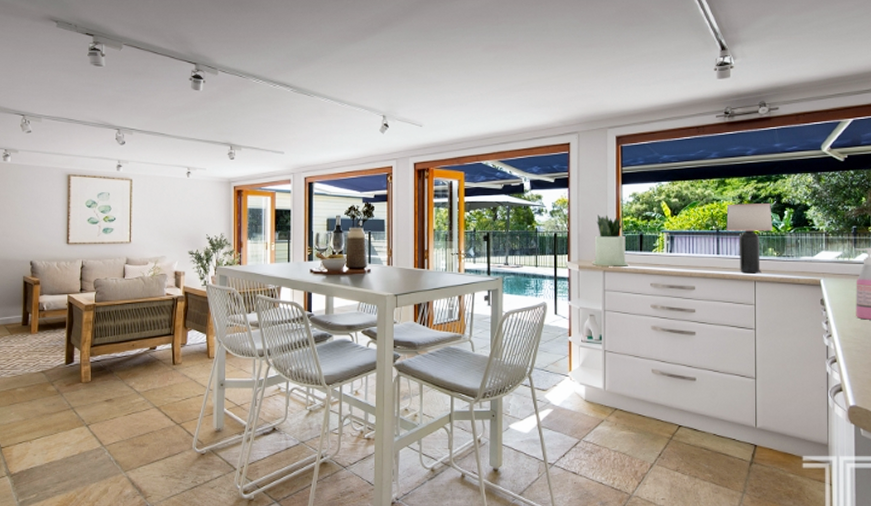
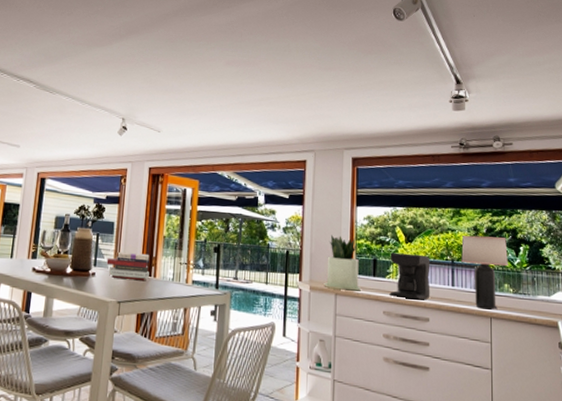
books: none [380,247,423,274] -> present [106,251,150,281]
coffee maker: none [656,227,696,270] -> present [389,252,431,300]

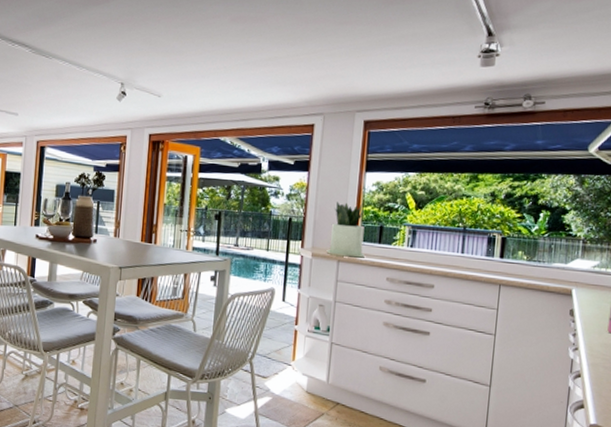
books: present [106,251,150,281] -> none [107,219,150,248]
coffee maker: present [389,252,431,300] -> none [394,219,441,267]
table lamp: present [461,235,509,310] -> none [474,201,526,277]

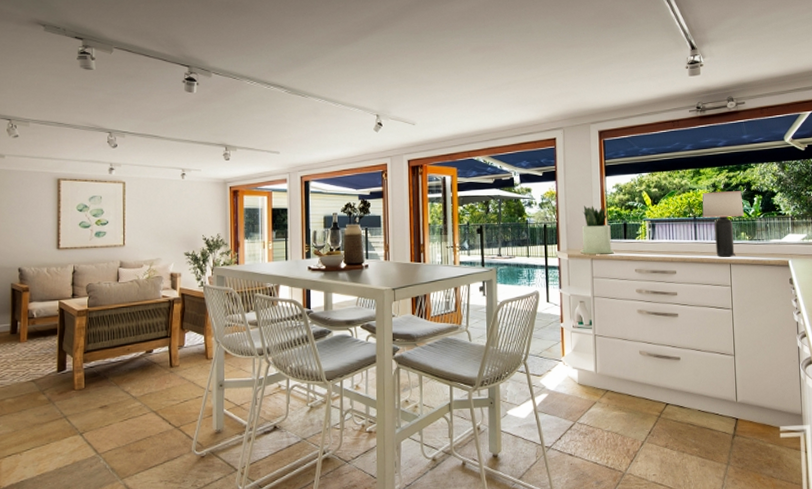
table lamp: none [474,201,526,277] -> present [702,191,745,257]

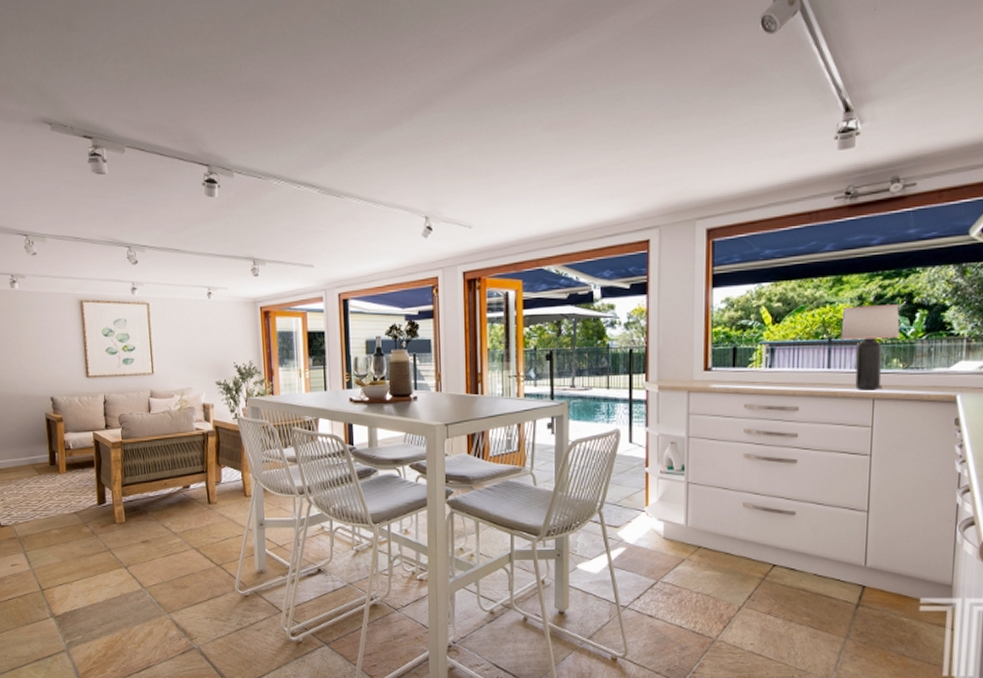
planter: present [580,205,615,256] -> none [674,324,719,387]

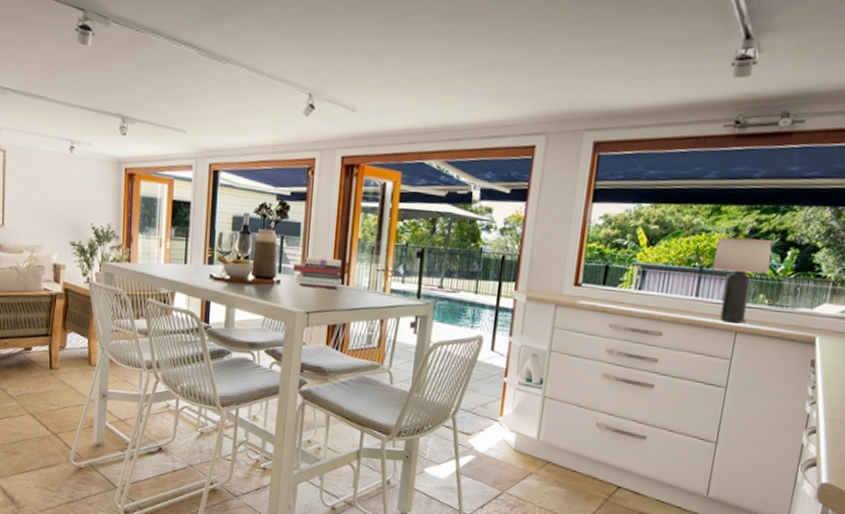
books: none [428,370,476,400] -> present [293,256,342,290]

